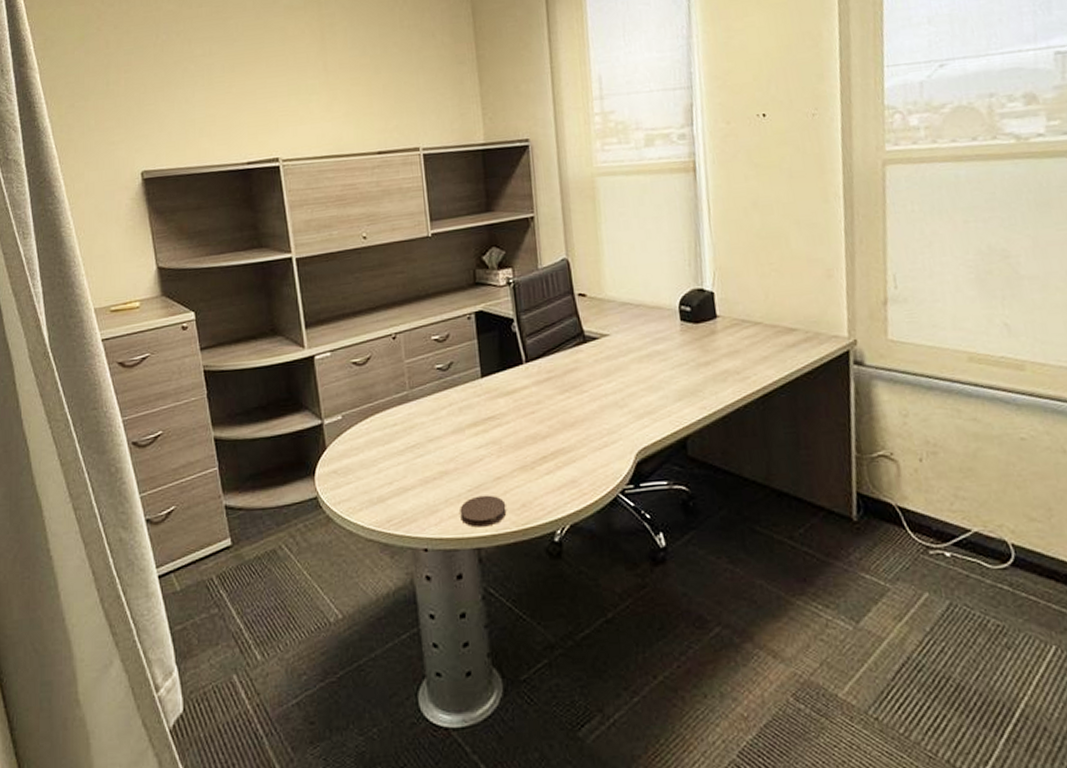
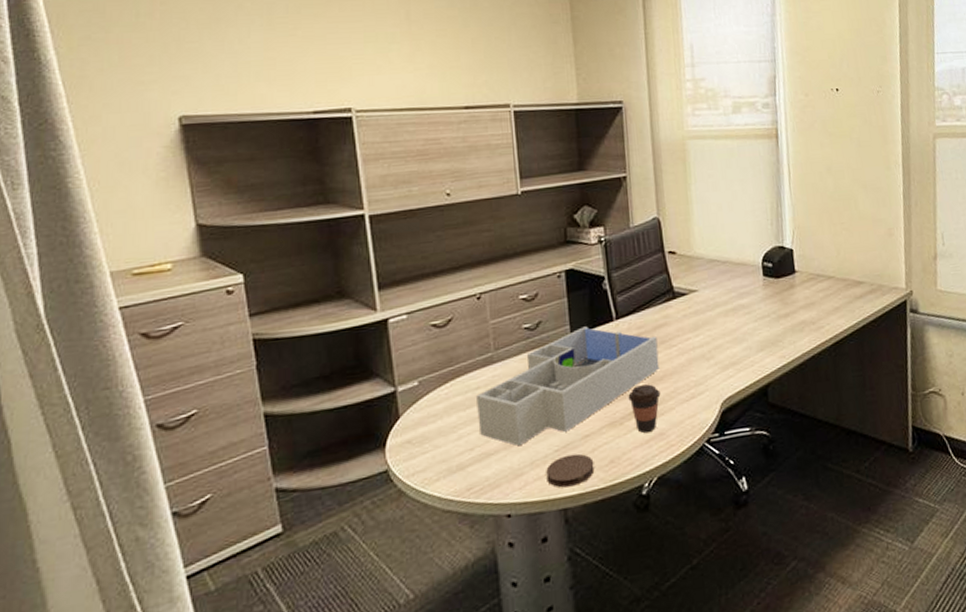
desk organizer: none [394,368,571,484] -> present [476,326,660,447]
coffee cup: none [539,430,572,480] -> present [628,384,661,434]

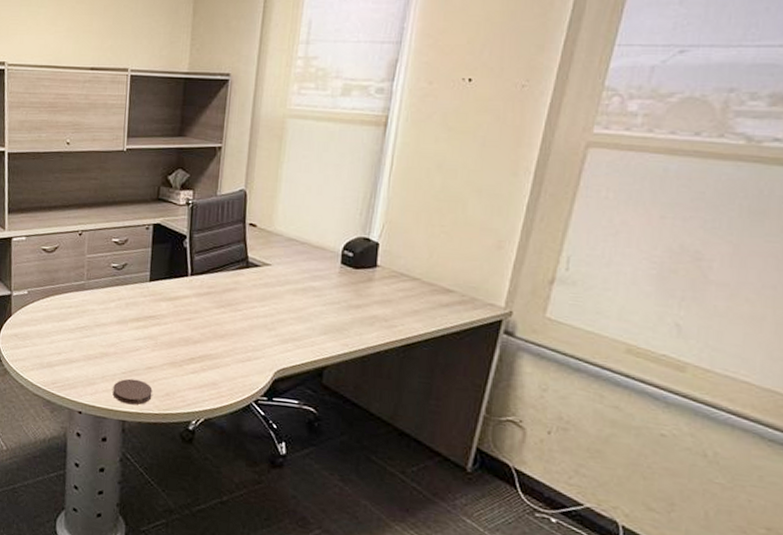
desk organizer: present [476,326,660,447] -> none [67,276,225,361]
coffee cup: present [628,384,661,434] -> none [190,337,220,380]

